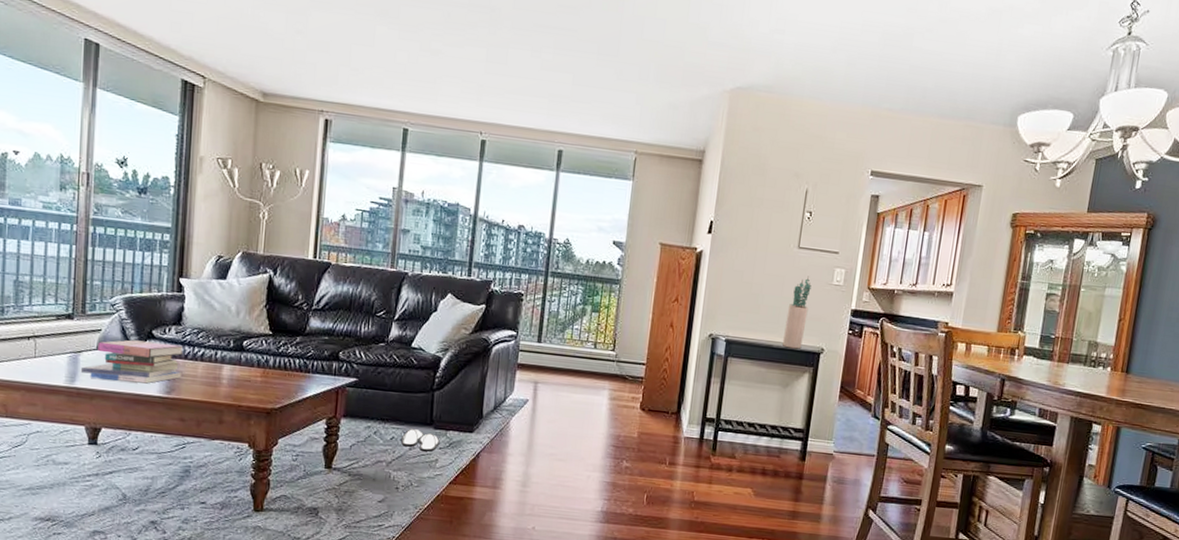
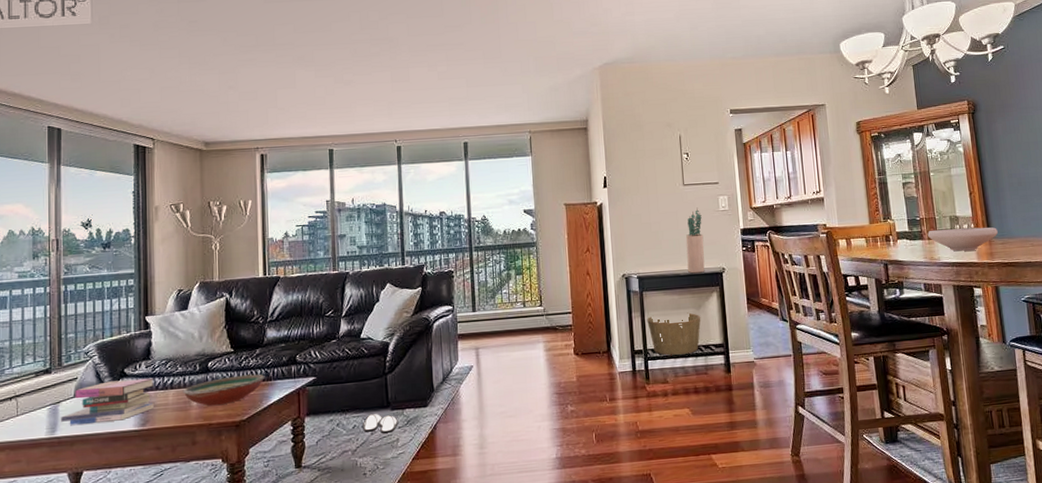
decorative bowl: none [213,360,303,388] -> present [183,374,265,406]
basket: none [726,385,786,433] -> present [647,313,701,356]
bowl: none [1058,352,1138,384] -> present [927,227,998,252]

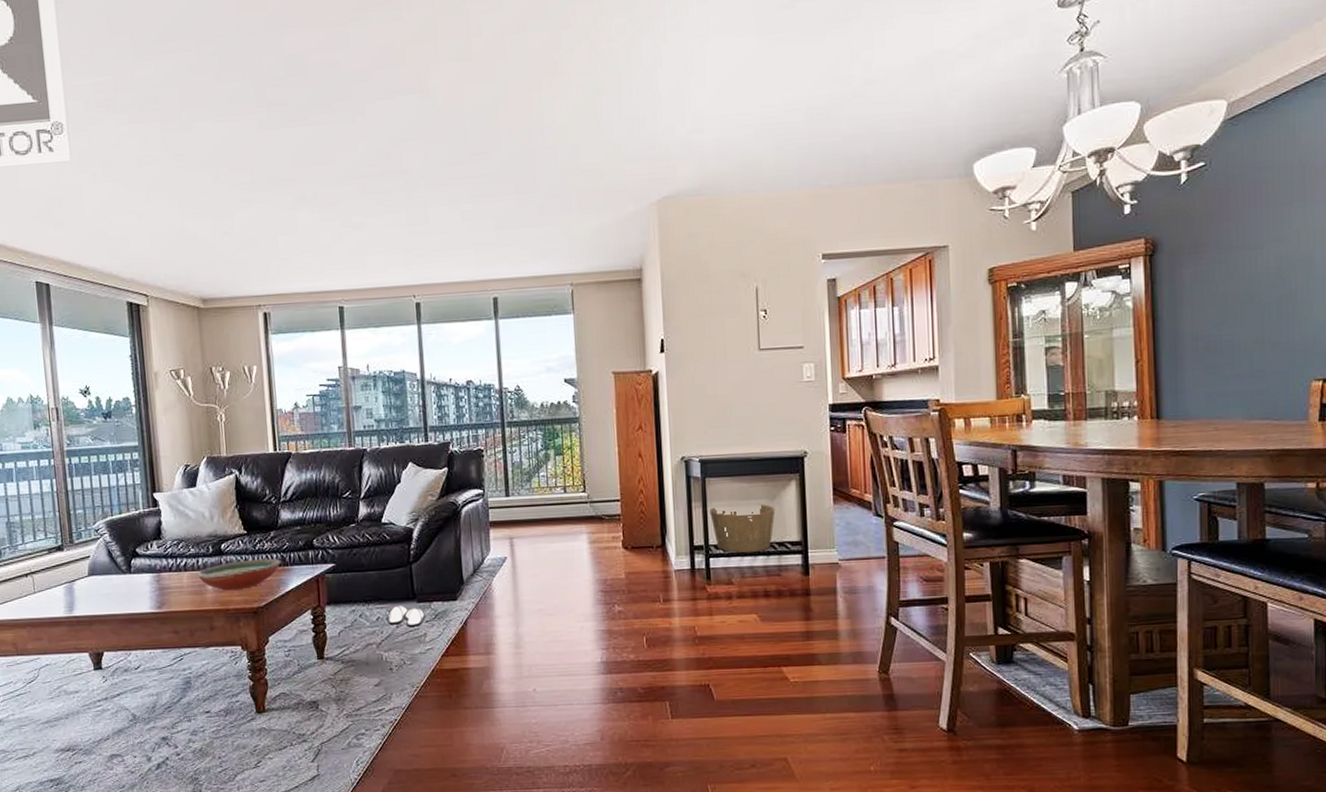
books: present [61,378,155,425] -> none [77,559,169,604]
vase: present [685,207,705,274] -> none [759,377,783,459]
bowl: present [927,227,998,252] -> none [1073,405,1170,436]

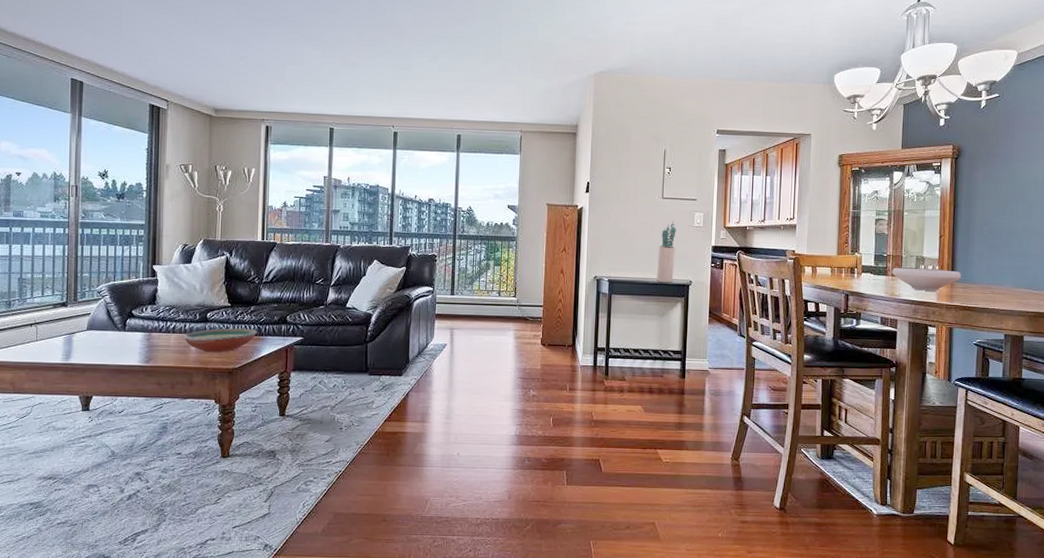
slippers: present [387,606,426,627] -> none [342,377,375,395]
basket: present [710,504,775,553] -> none [612,318,664,356]
vase: none [759,377,783,459] -> present [657,221,676,284]
bowl: none [1073,405,1170,436] -> present [892,267,961,291]

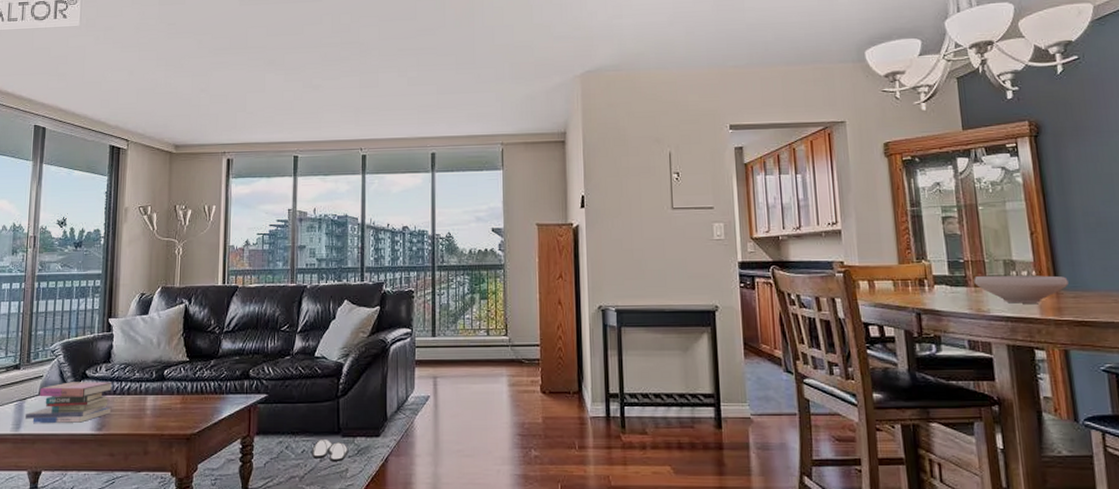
books: none [75,320,158,356] -> present [25,382,113,423]
decorative bowl: present [183,328,258,353] -> none [138,386,218,416]
slippers: none [342,377,375,395] -> present [312,440,349,461]
vase: present [657,221,676,284] -> none [673,235,695,311]

